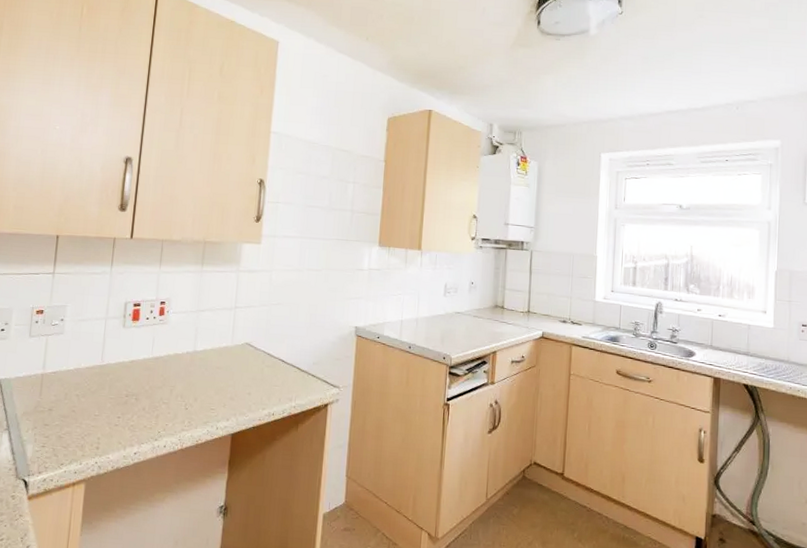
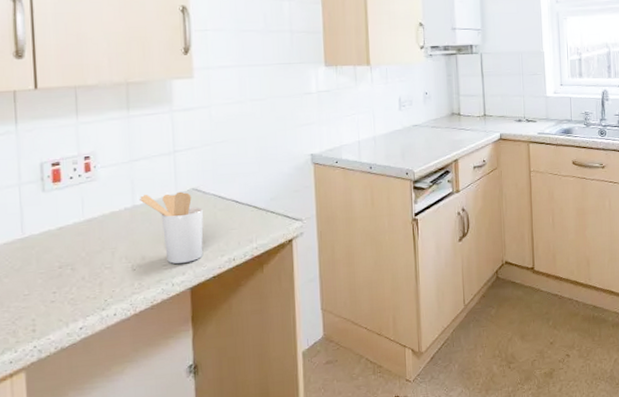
utensil holder: none [200,343,253,410] -> present [140,191,204,264]

